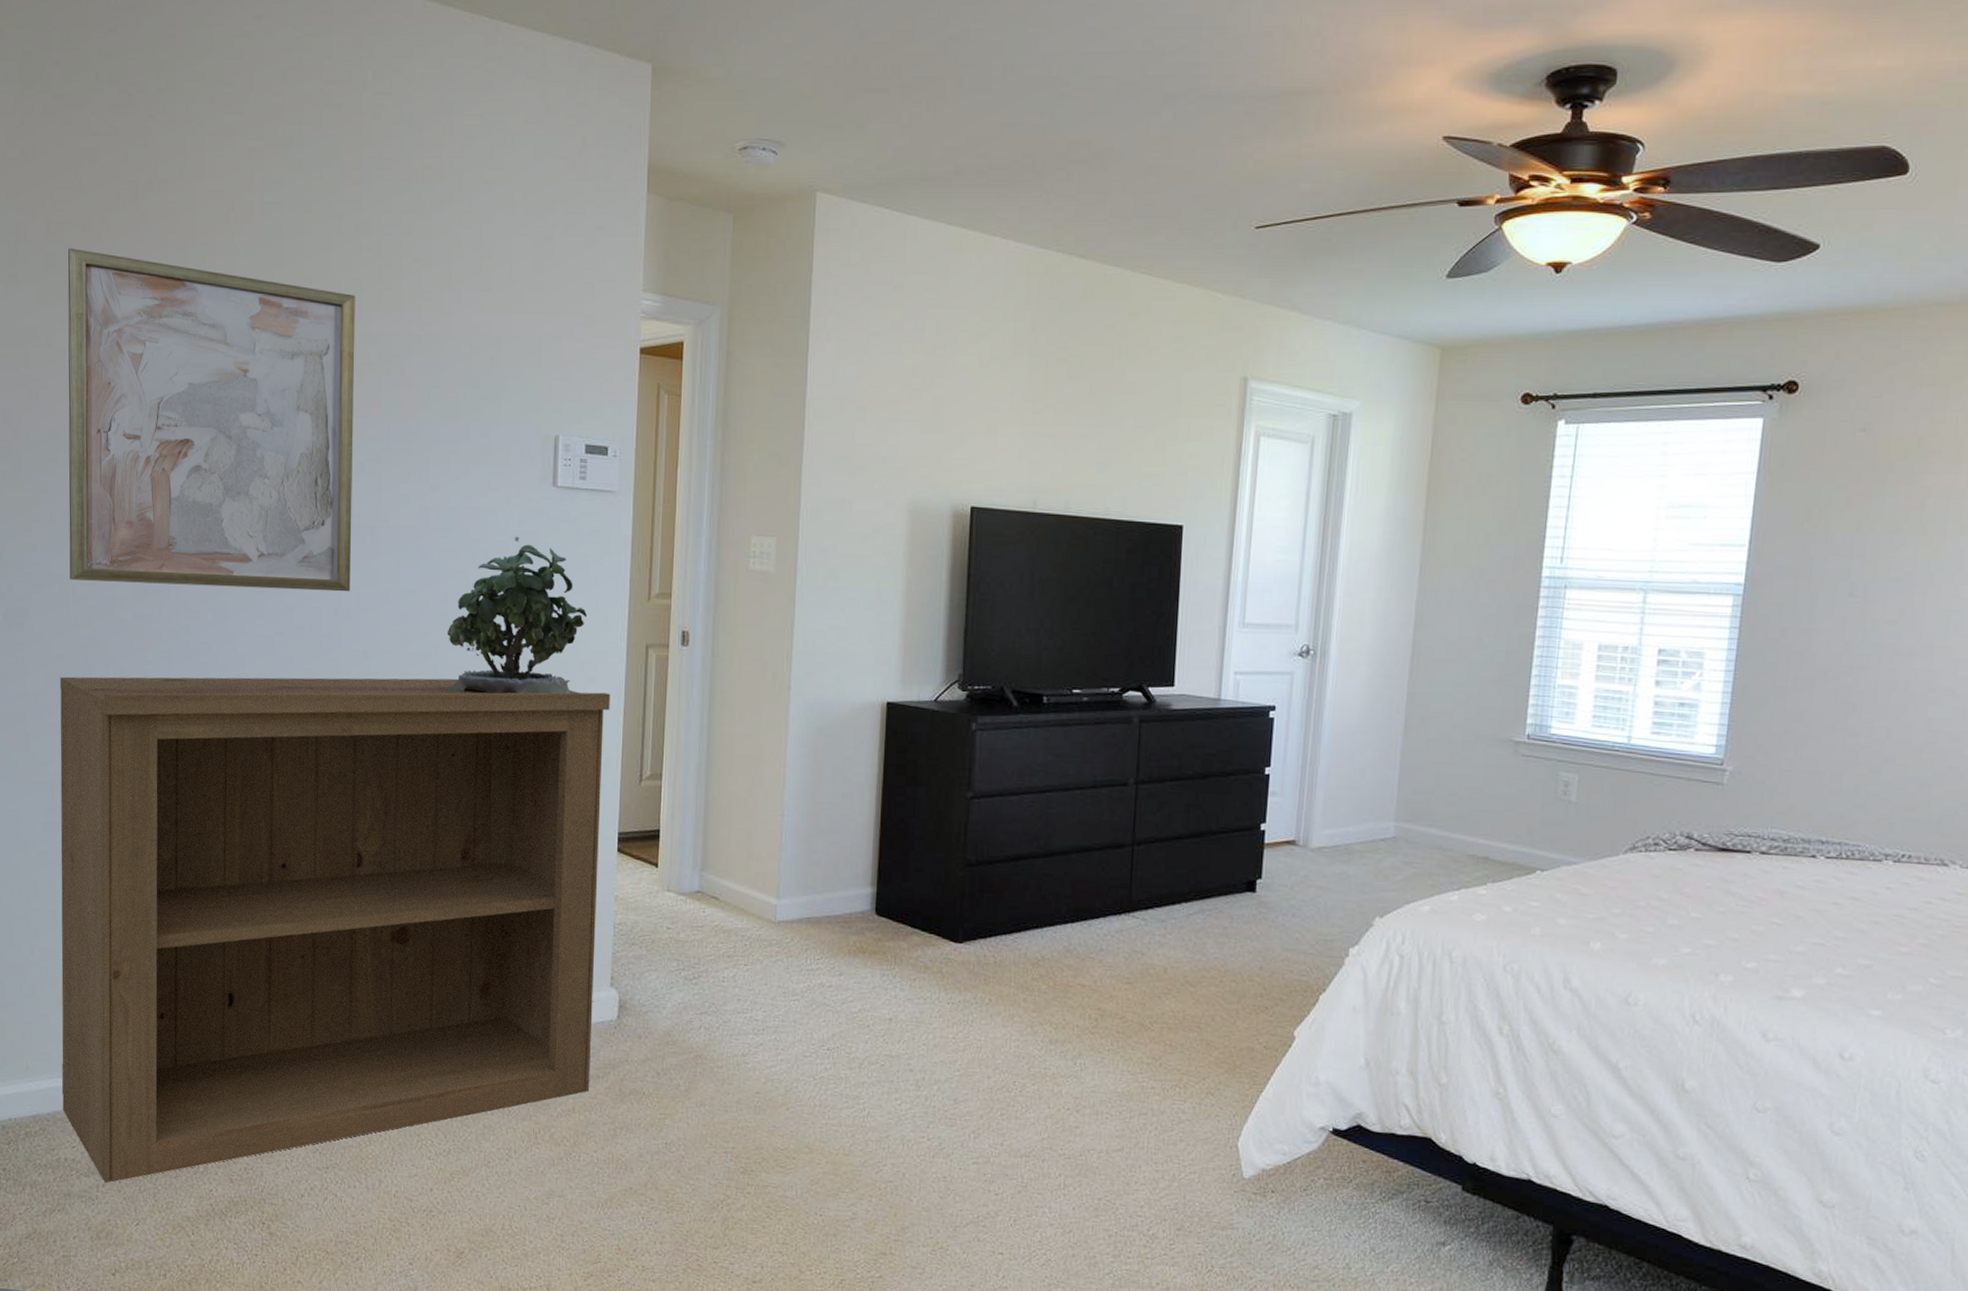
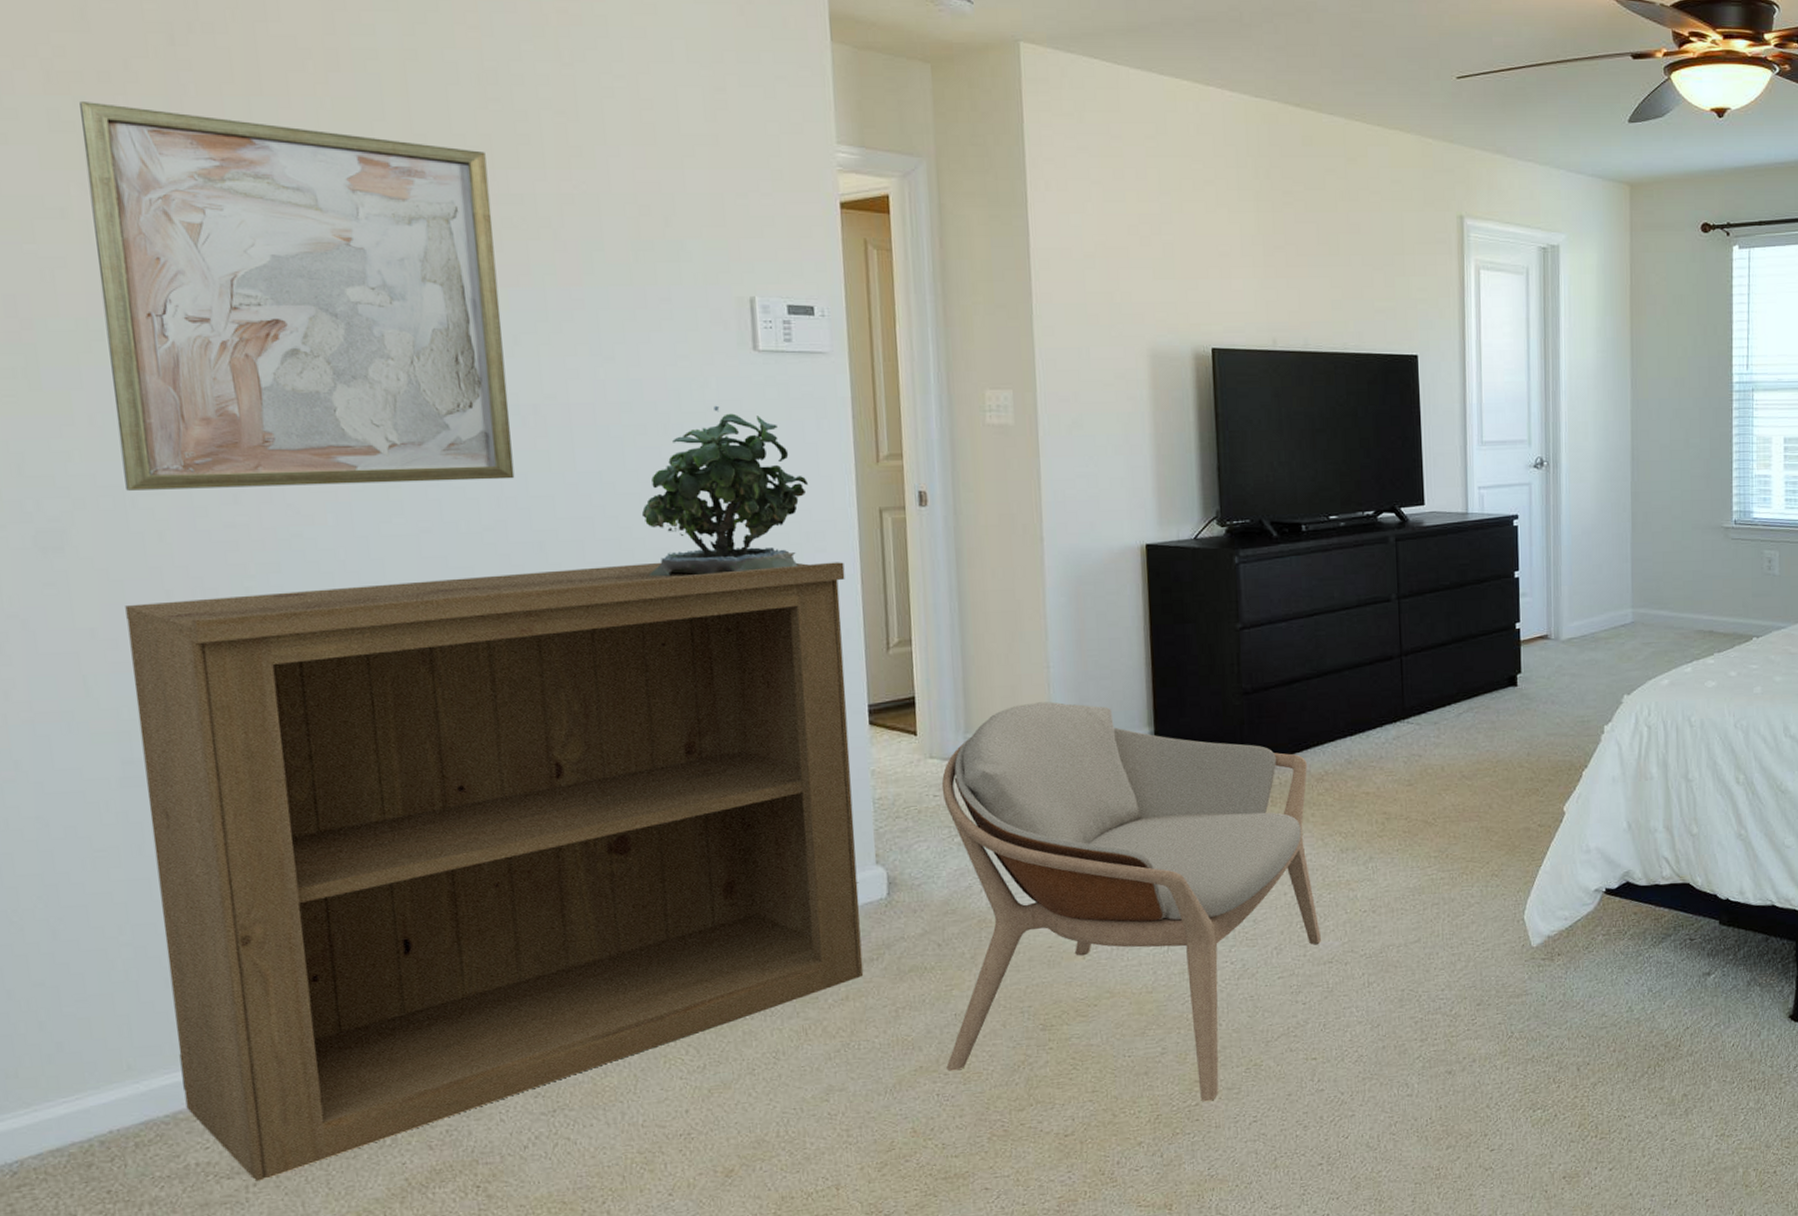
armchair: none [653,849,1024,1276] -> present [941,701,1321,1102]

